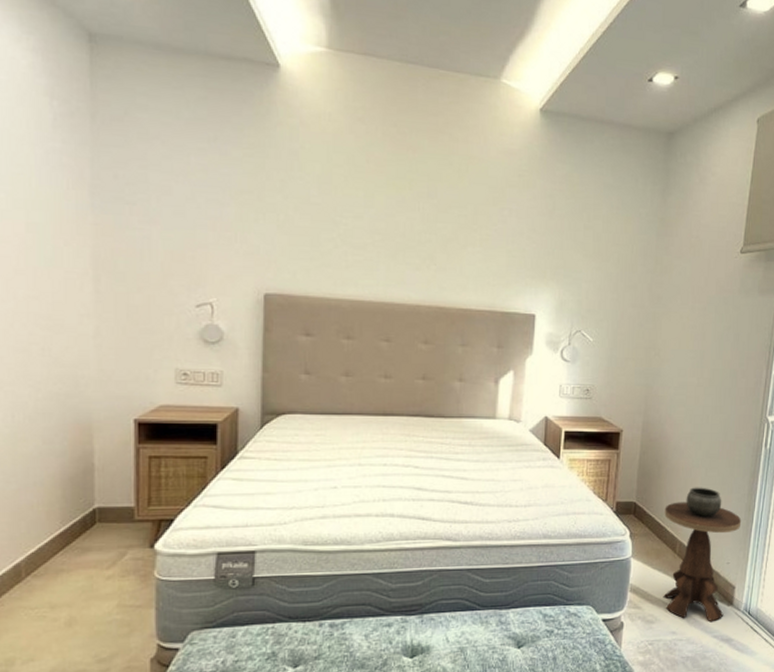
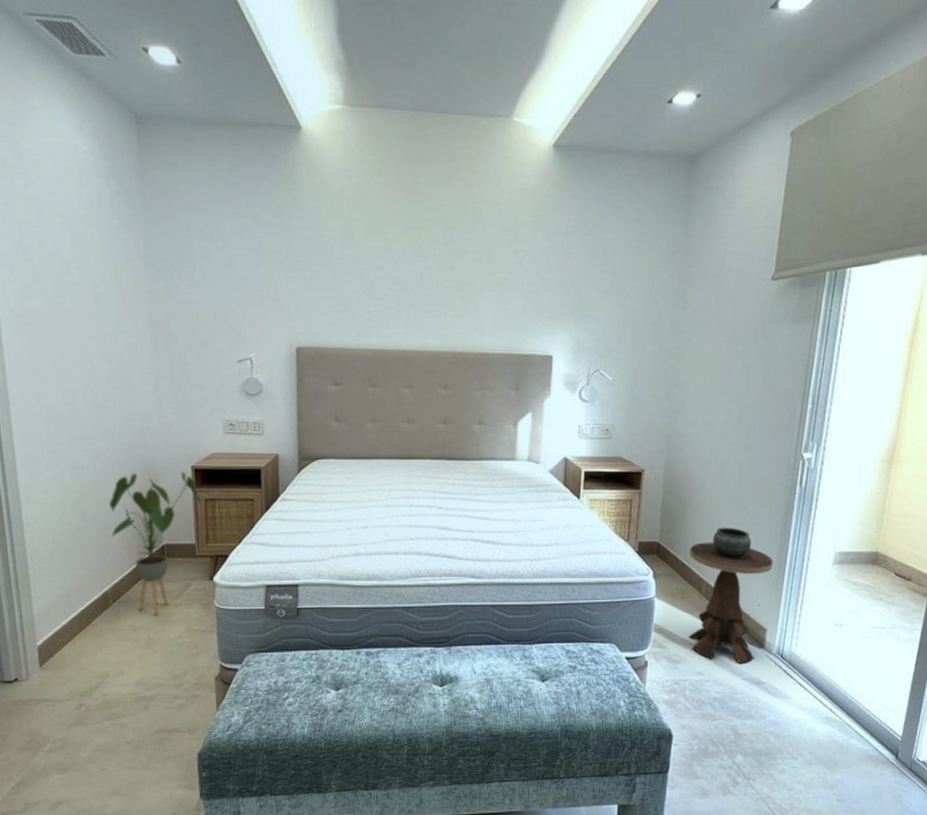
house plant: none [28,425,145,590] -> present [109,471,202,616]

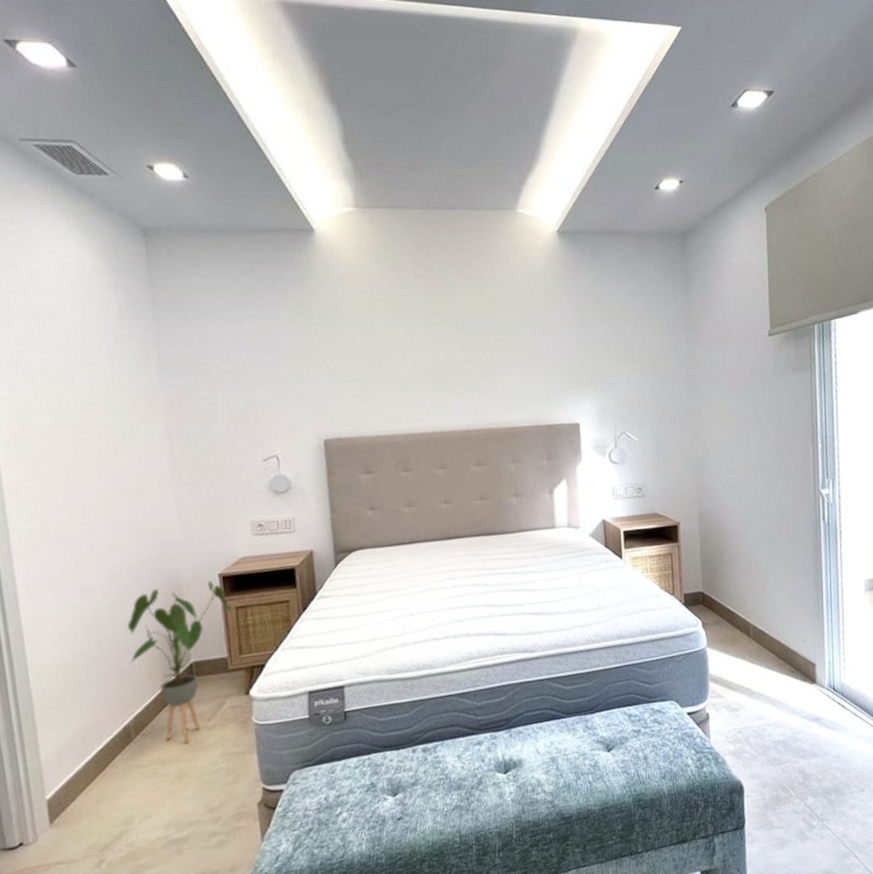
side table: present [688,527,774,663] -> none [732,568,812,703]

